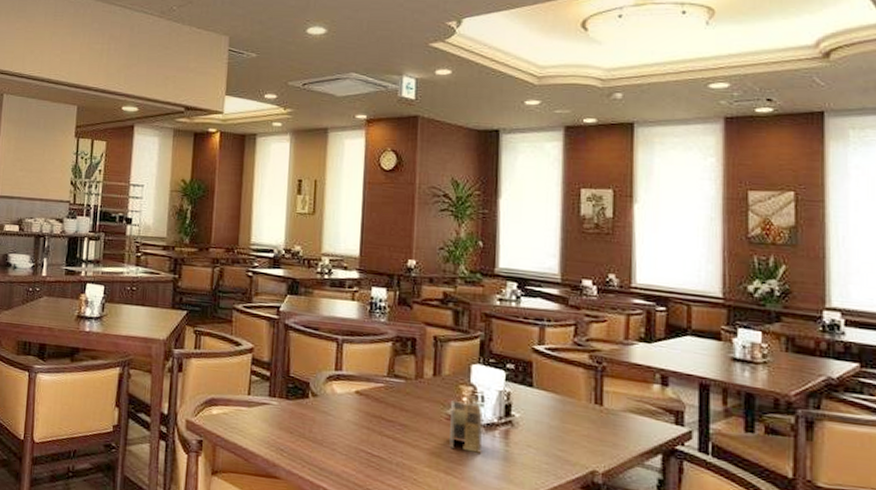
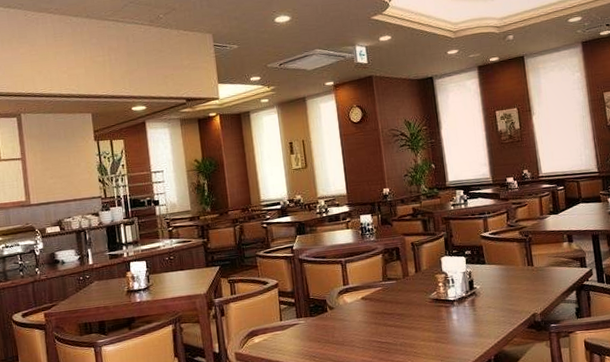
napkin holder: present [449,396,483,453] -> none [430,282,459,324]

